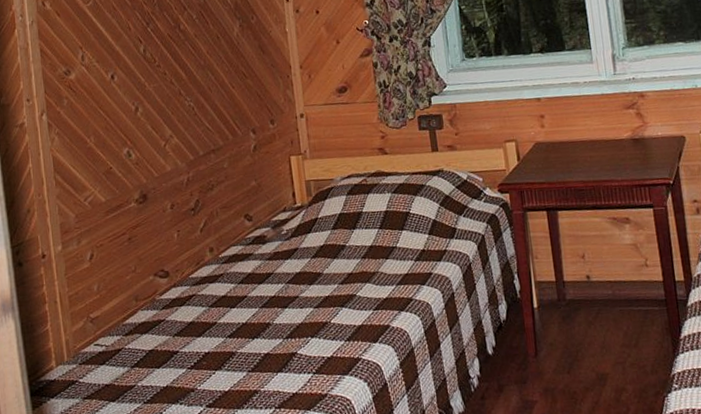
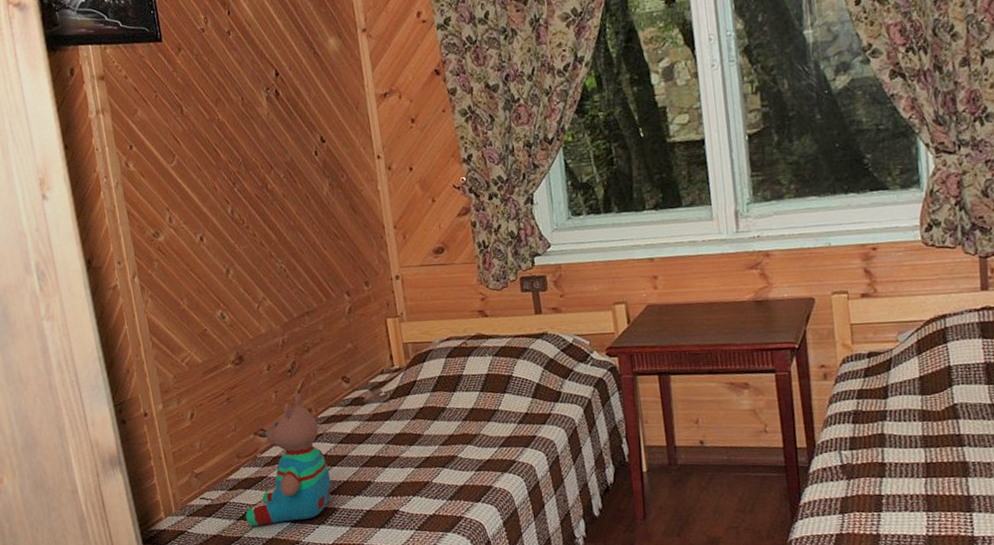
teddy bear: none [140,233,230,374] -> present [245,394,332,526]

